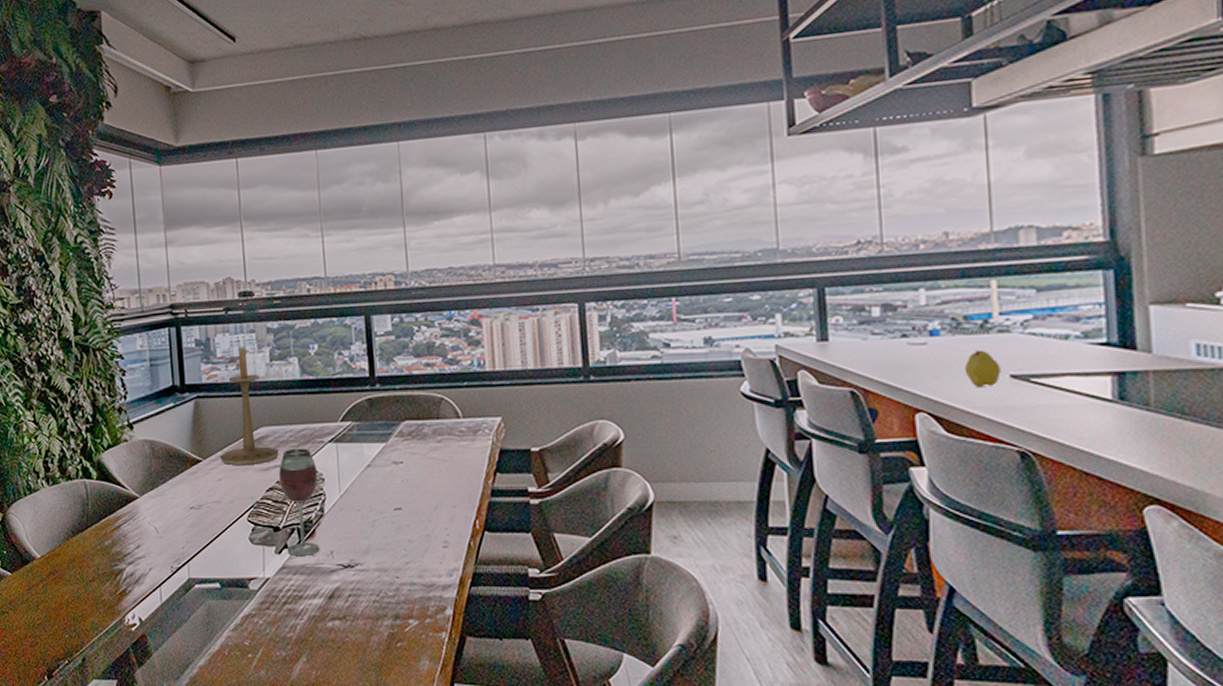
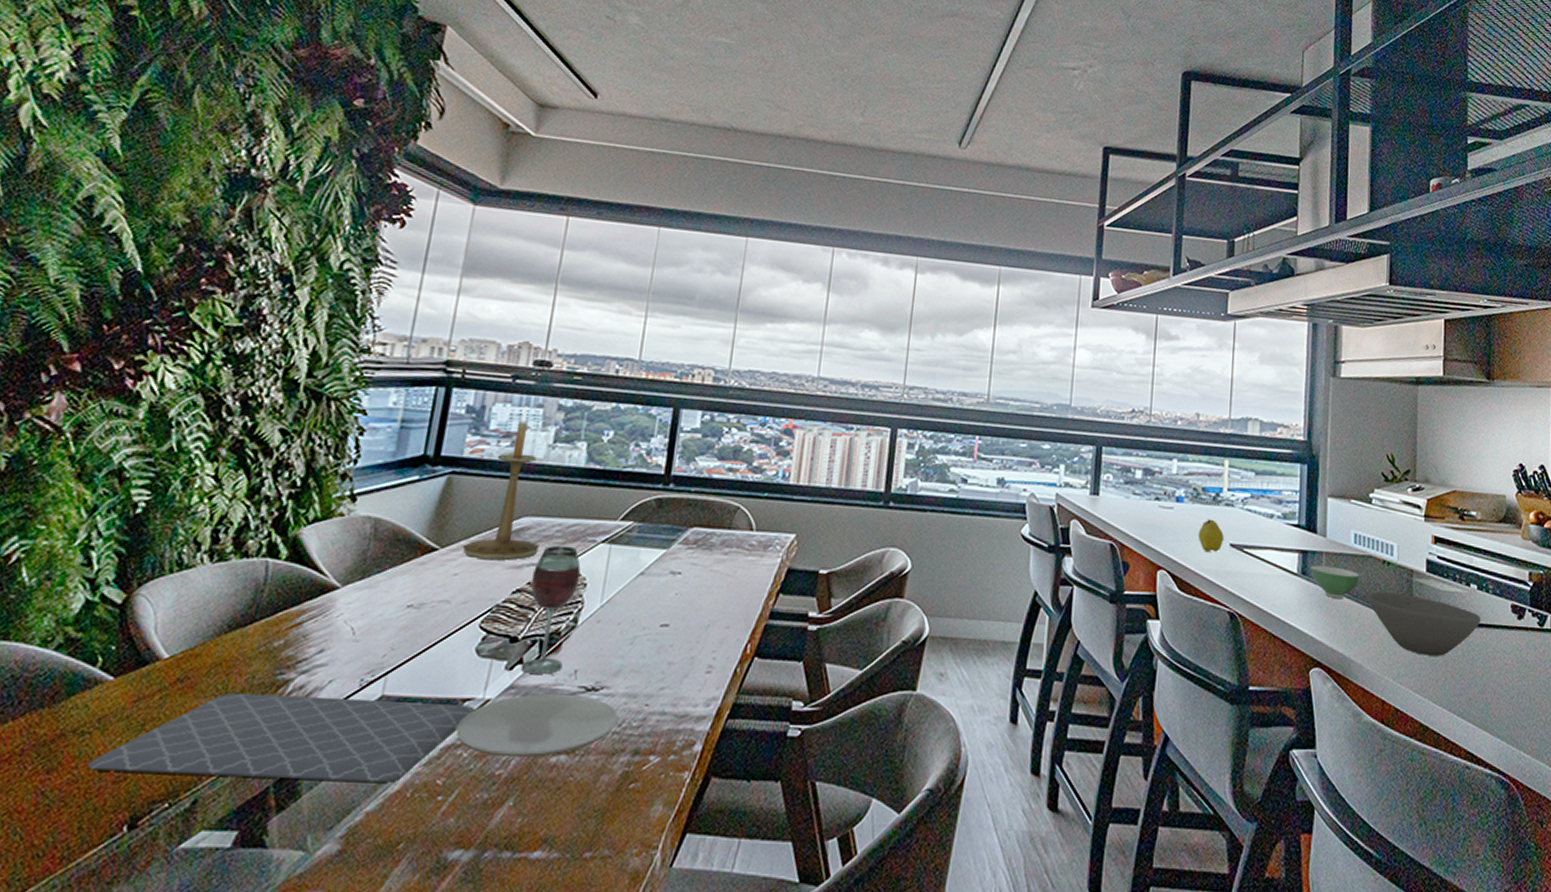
placemat: none [12,580,260,645] -> present [87,692,475,784]
plate: none [249,571,376,624] -> present [455,693,619,758]
bowl: none [1131,386,1210,424] -> present [1310,565,1360,599]

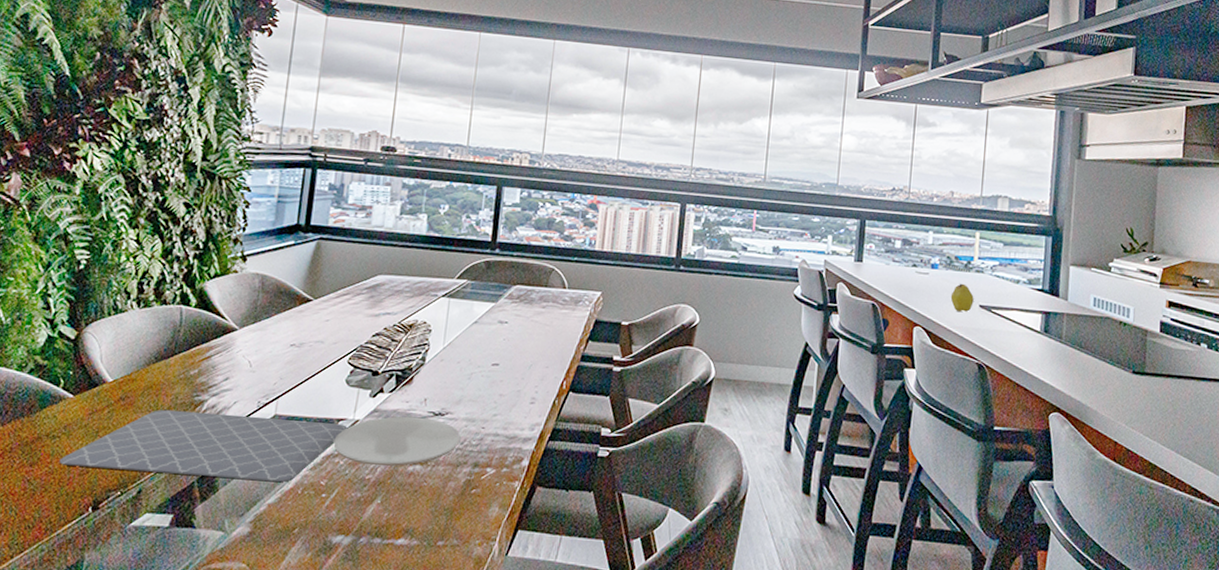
candlestick: present [462,406,540,560] -> none [331,184,392,310]
wineglass: present [520,545,581,675] -> none [381,298,427,402]
bowl: present [1310,565,1360,599] -> none [1052,324,1098,355]
bowl: present [1367,591,1481,656] -> none [1104,348,1210,406]

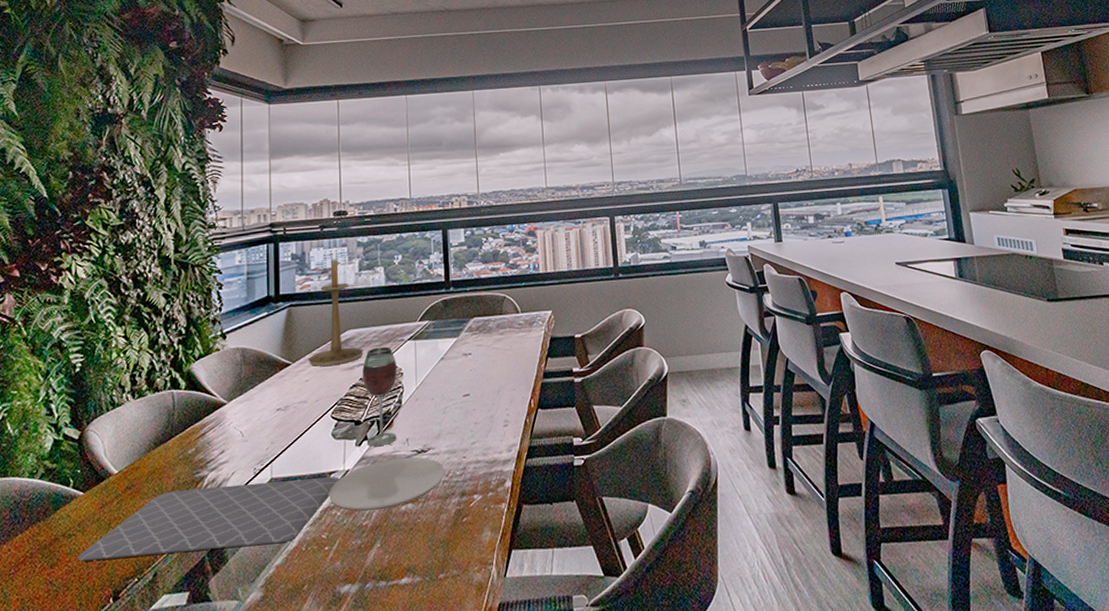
candlestick: none [331,184,392,310] -> present [308,247,363,367]
wineglass: none [381,298,427,402] -> present [362,346,398,447]
fruit: present [950,283,974,312] -> none [868,245,890,273]

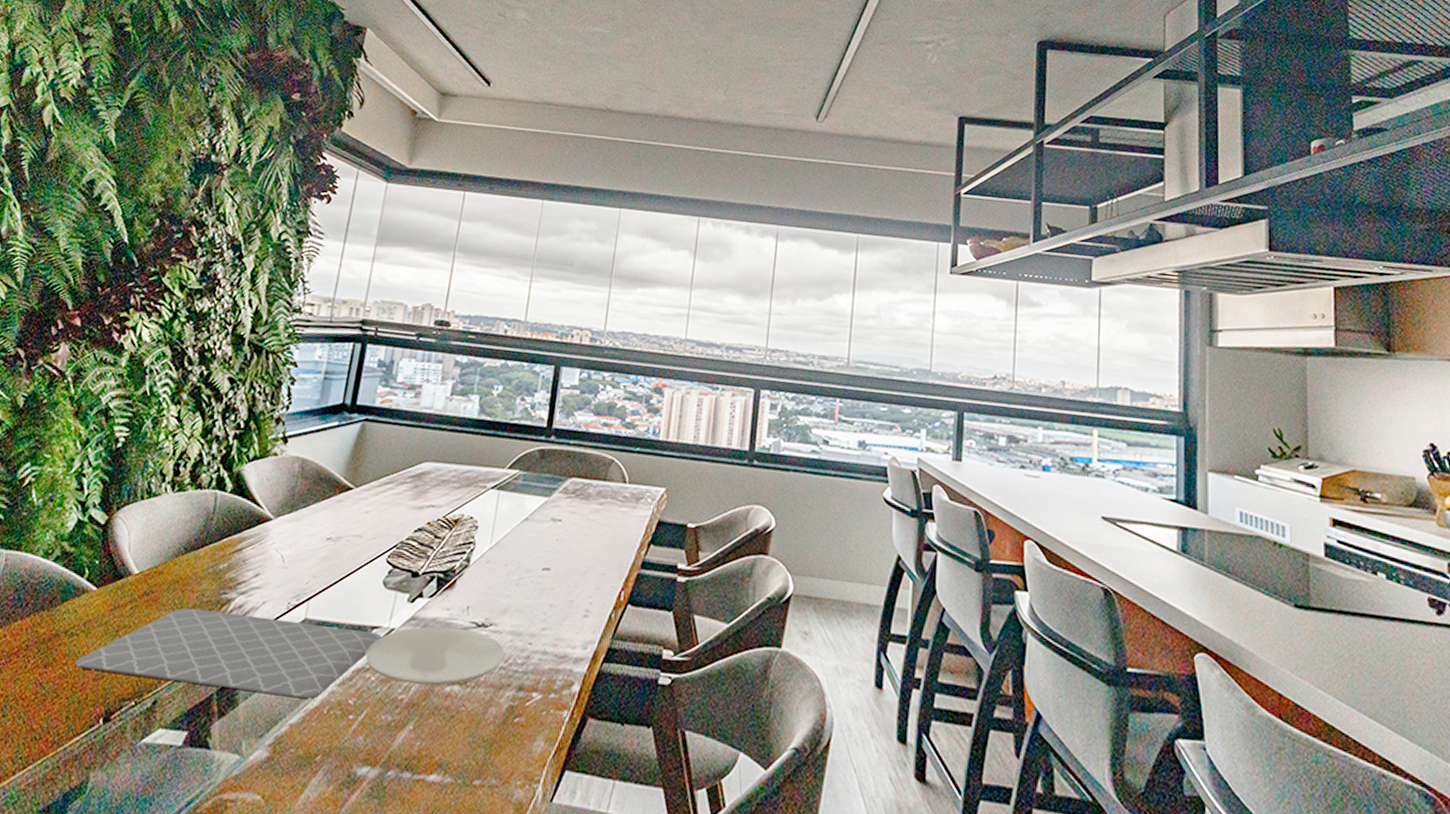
candlestick: present [308,247,363,367] -> none [373,361,438,501]
wineglass: present [362,346,398,447] -> none [420,489,473,609]

